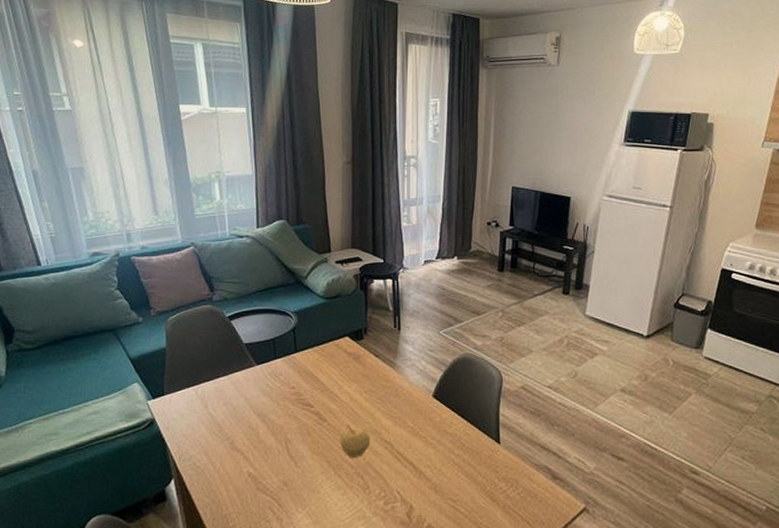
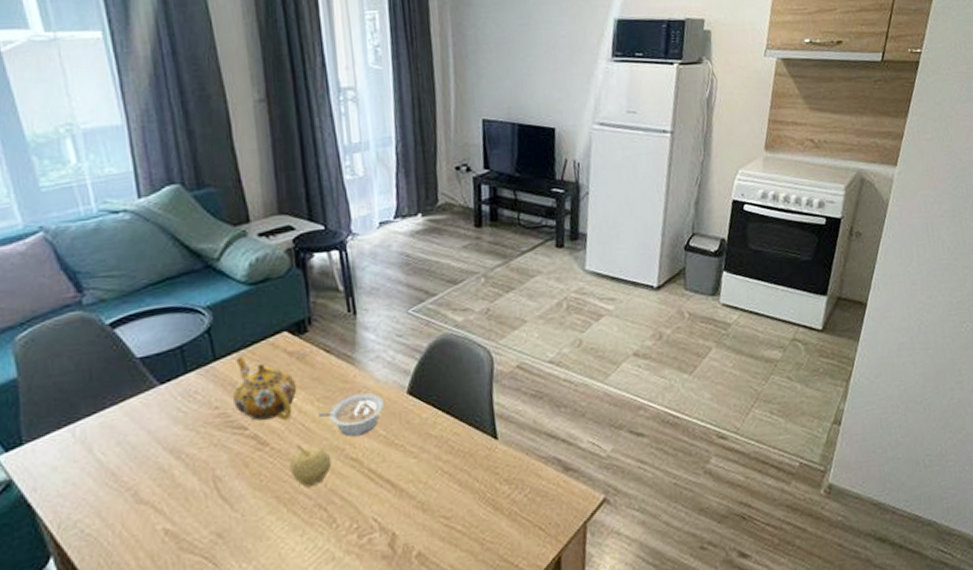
teapot: none [304,352,351,404] -> present [232,357,297,421]
legume: none [364,391,414,424] -> present [317,392,384,437]

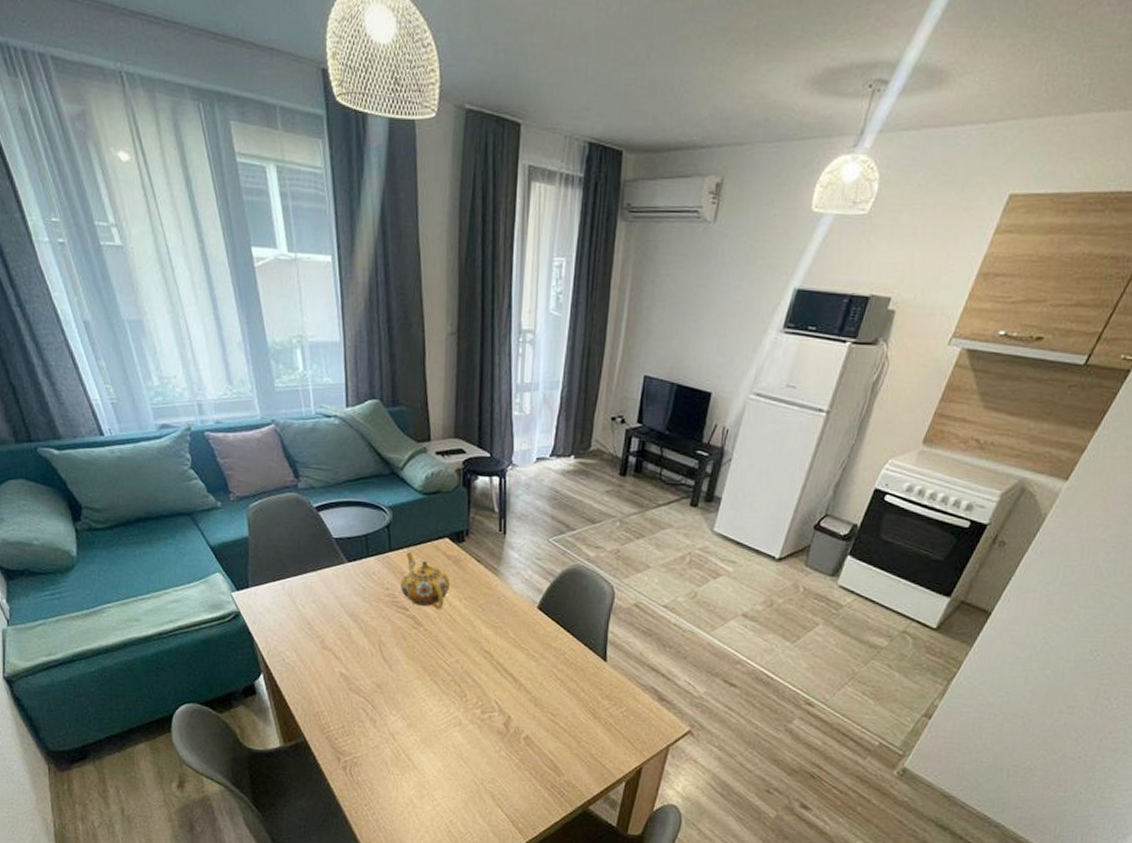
fruit: present [289,444,332,488] -> none [436,630,469,666]
legume: present [317,392,384,437] -> none [463,600,517,634]

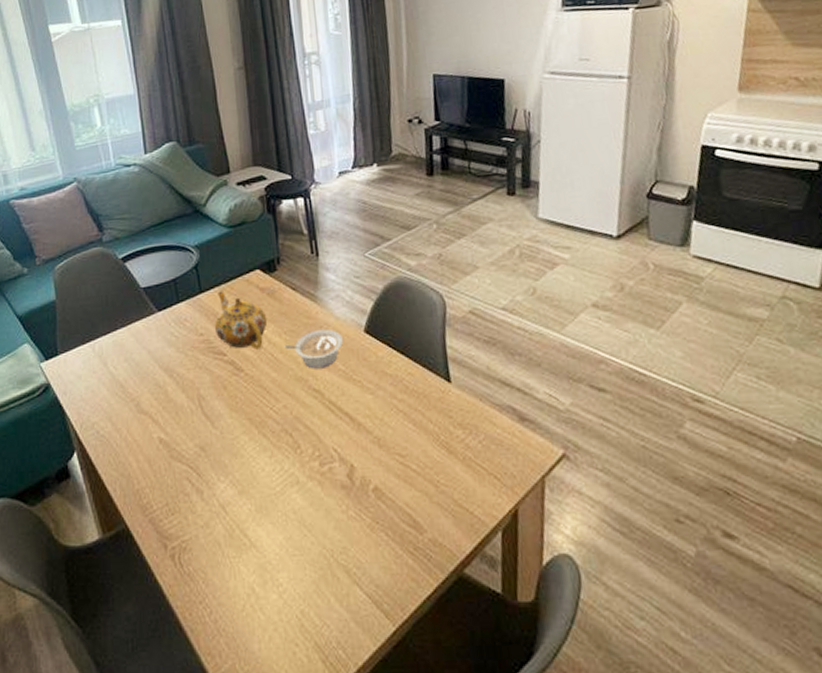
legume: none [463,600,517,634] -> present [284,329,343,369]

